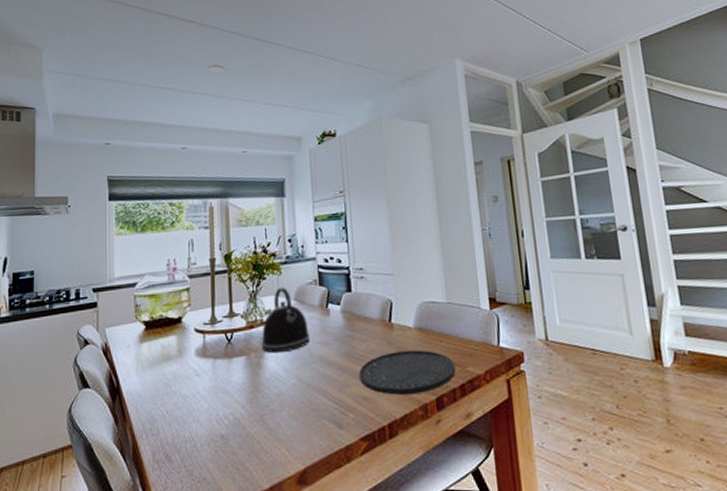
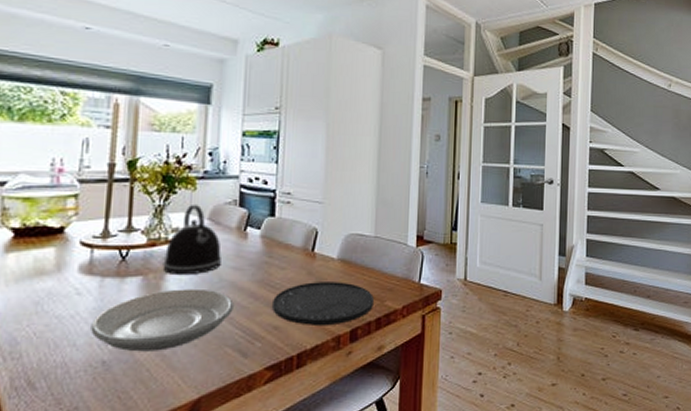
plate: none [209,364,325,426] -> present [91,288,234,352]

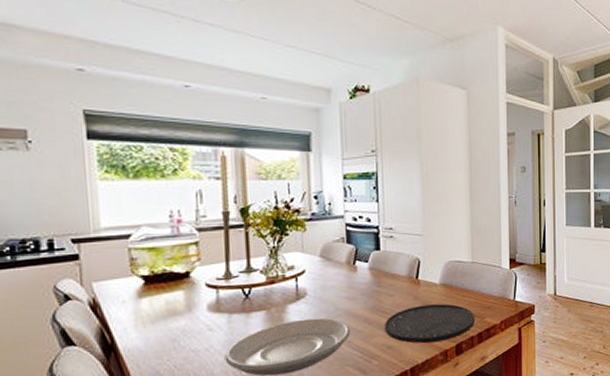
kettle: present [163,204,223,276] -> none [283,243,336,308]

